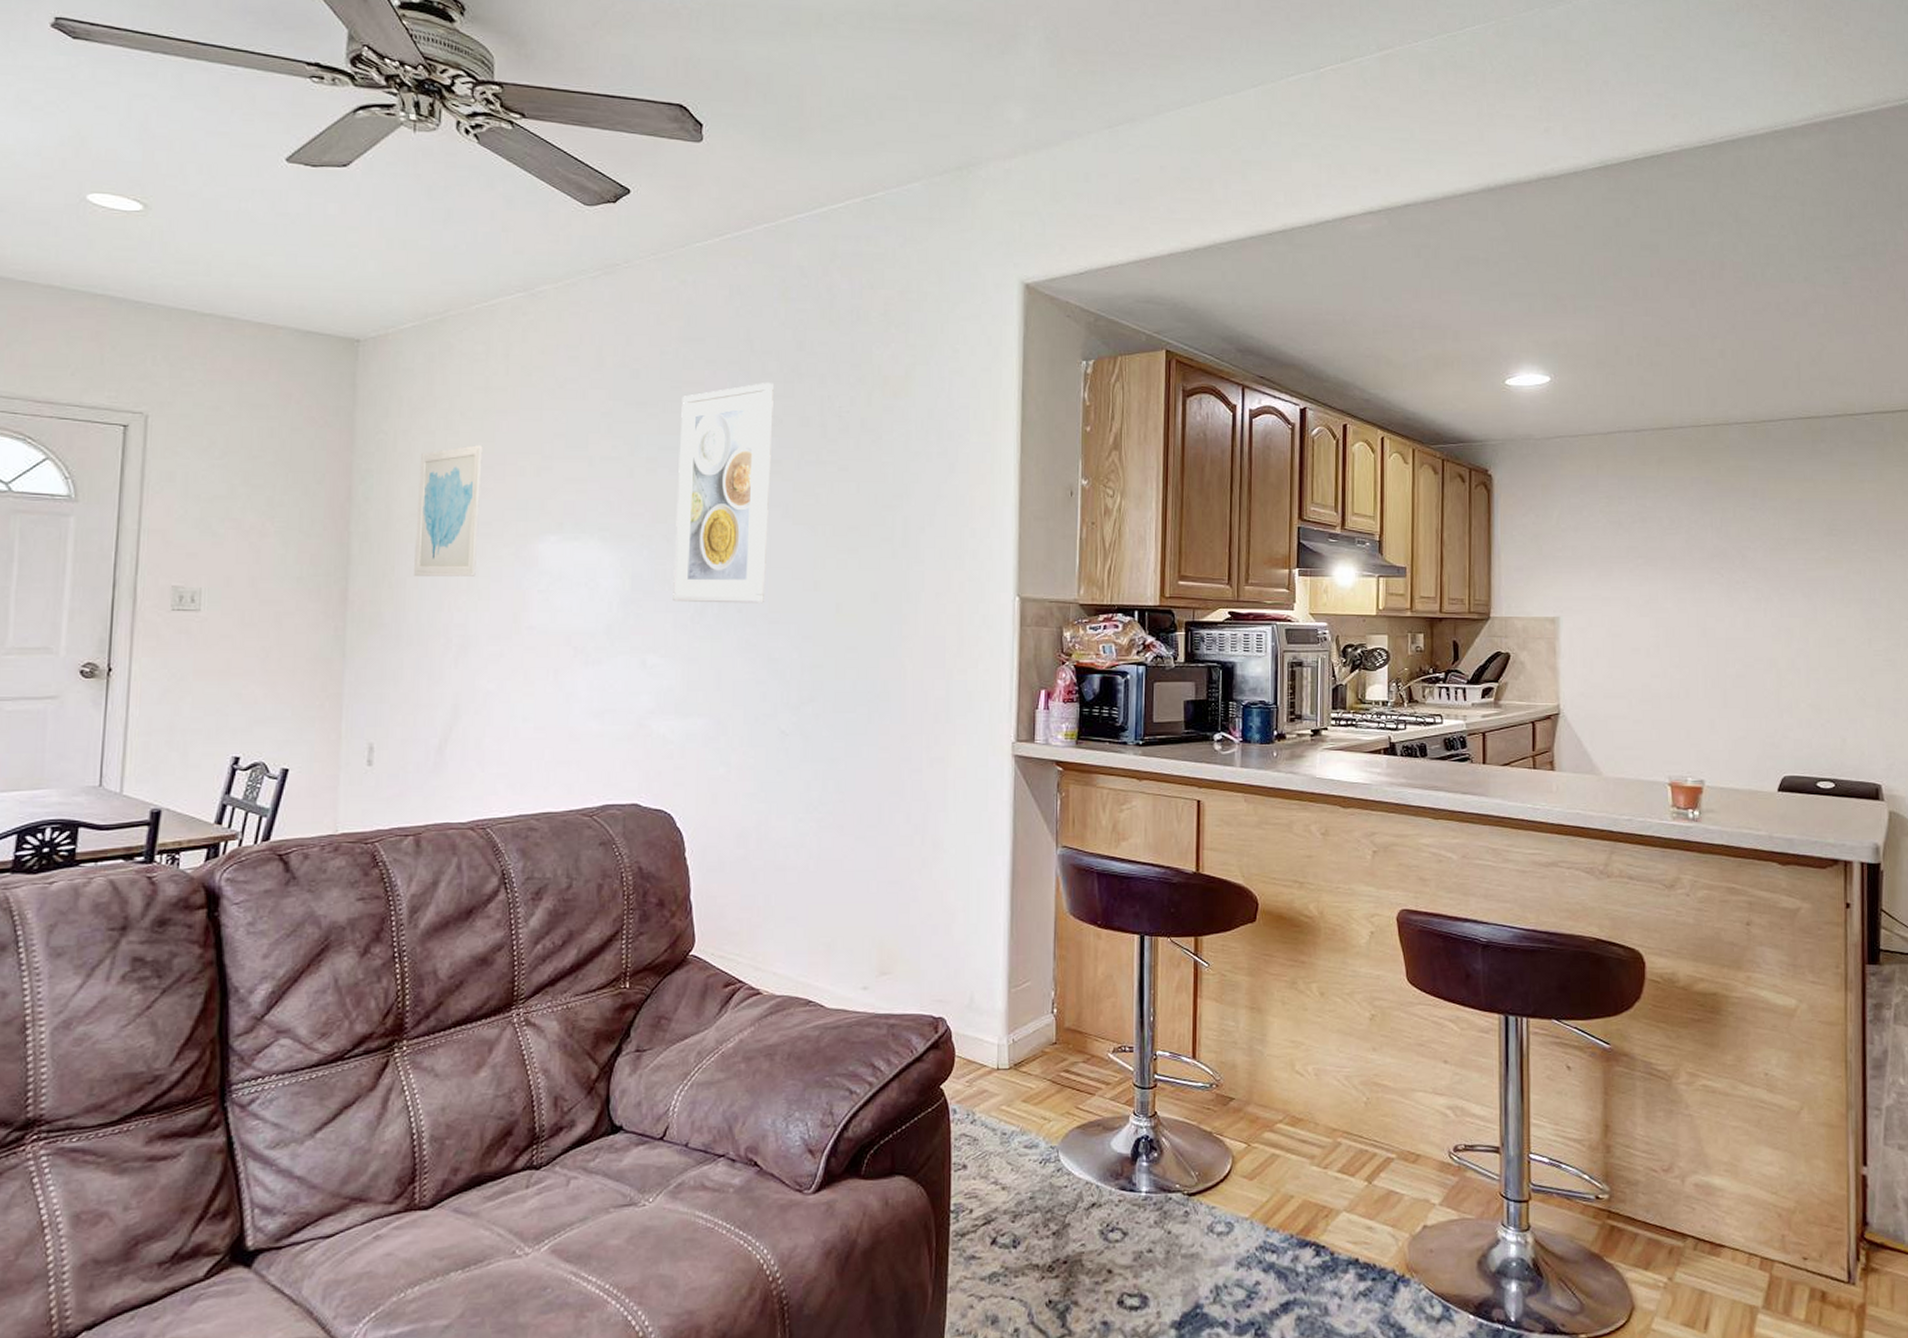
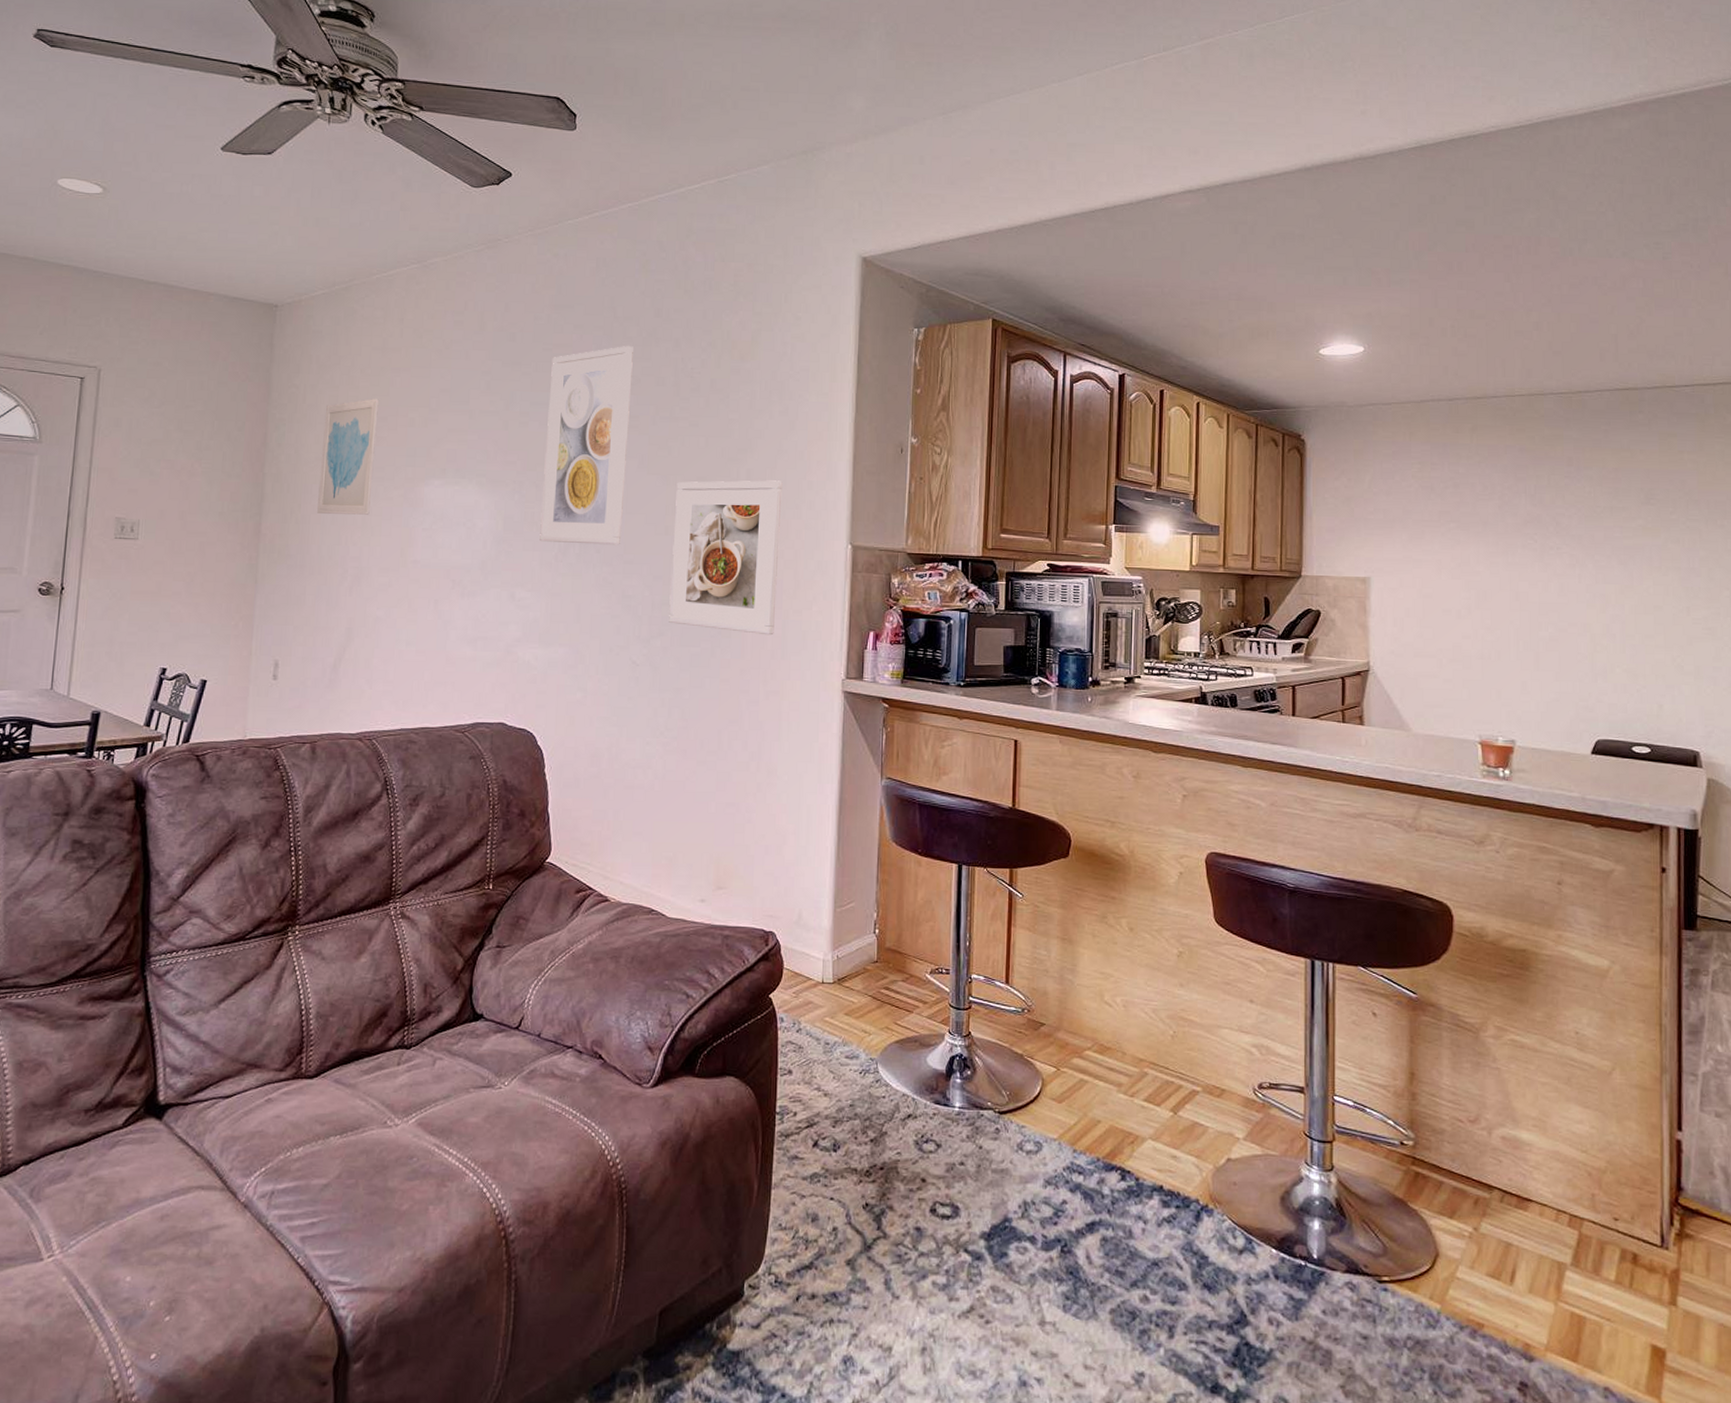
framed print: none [820,528,943,698] -> present [669,480,783,636]

